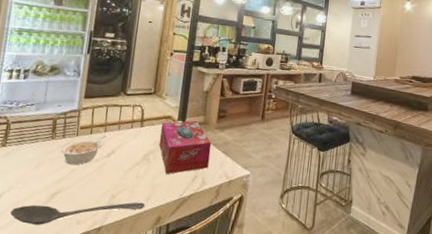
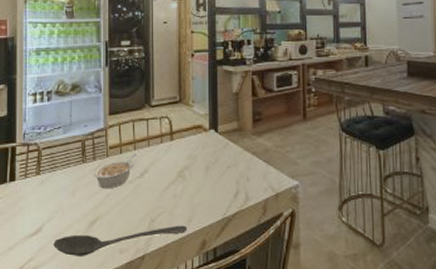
tissue box: present [158,120,212,174] -> none [192,127,251,191]

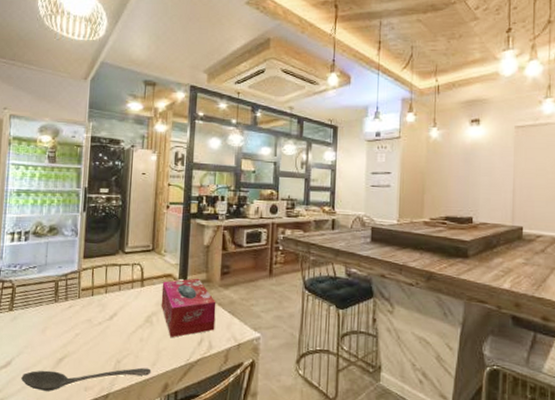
legume: present [93,154,137,189] -> none [64,297,108,329]
tissue box: none [192,127,251,191] -> present [161,278,216,337]

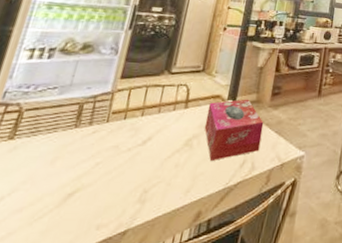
stirrer: present [21,367,152,391] -> none [8,196,184,235]

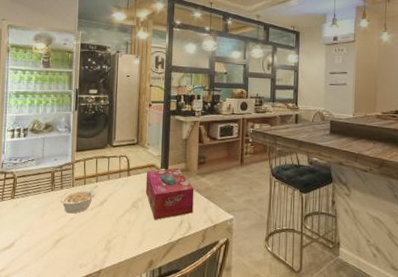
legume: none [84,121,143,157] -> present [60,186,98,214]

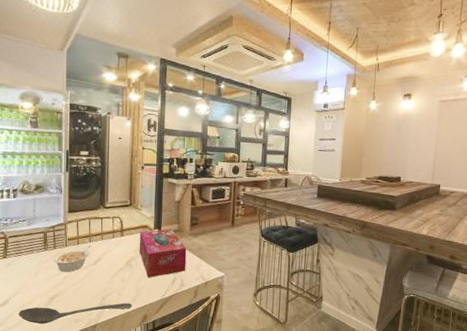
stirrer: none [23,247,138,269] -> present [18,303,133,324]

